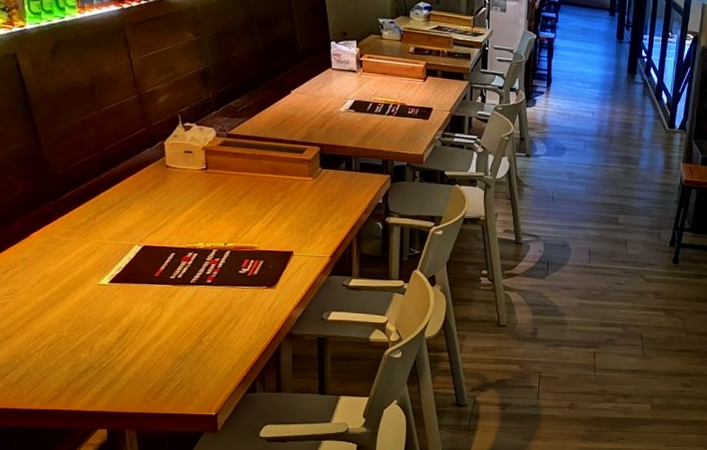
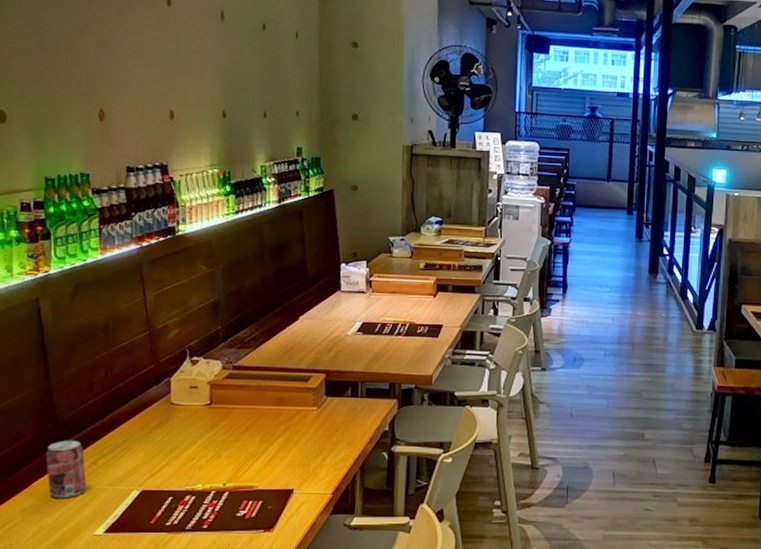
beverage can: none [41,195,87,250] -> present [45,440,87,498]

